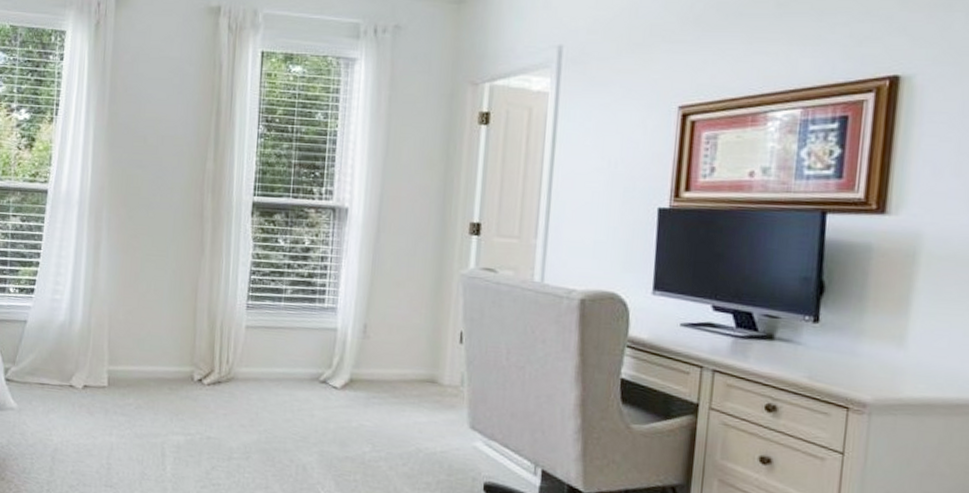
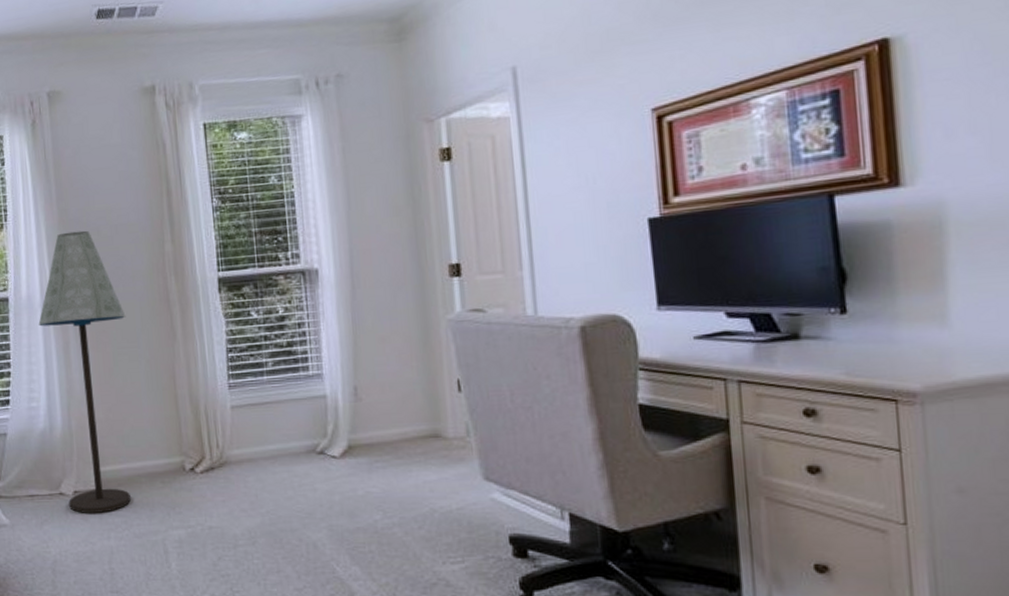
floor lamp: none [73,135,159,410] -> present [38,230,131,513]

